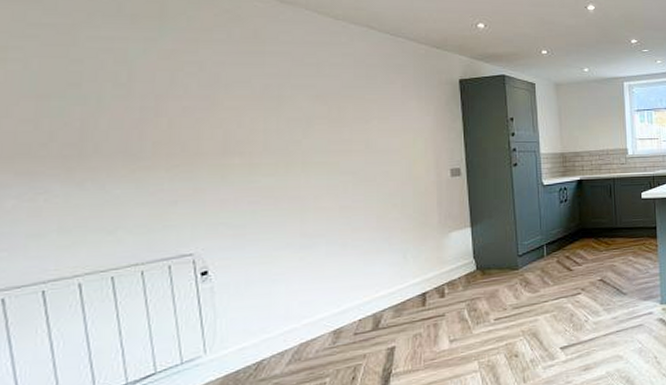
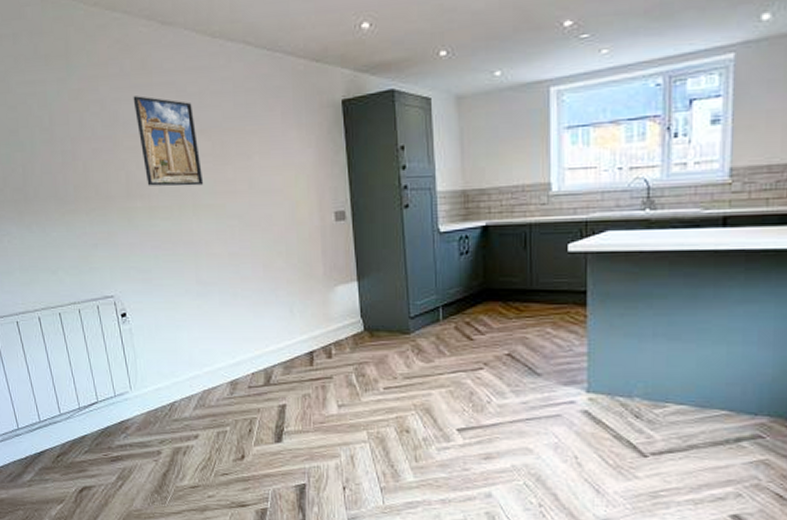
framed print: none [240,61,316,145] -> present [133,96,204,186]

